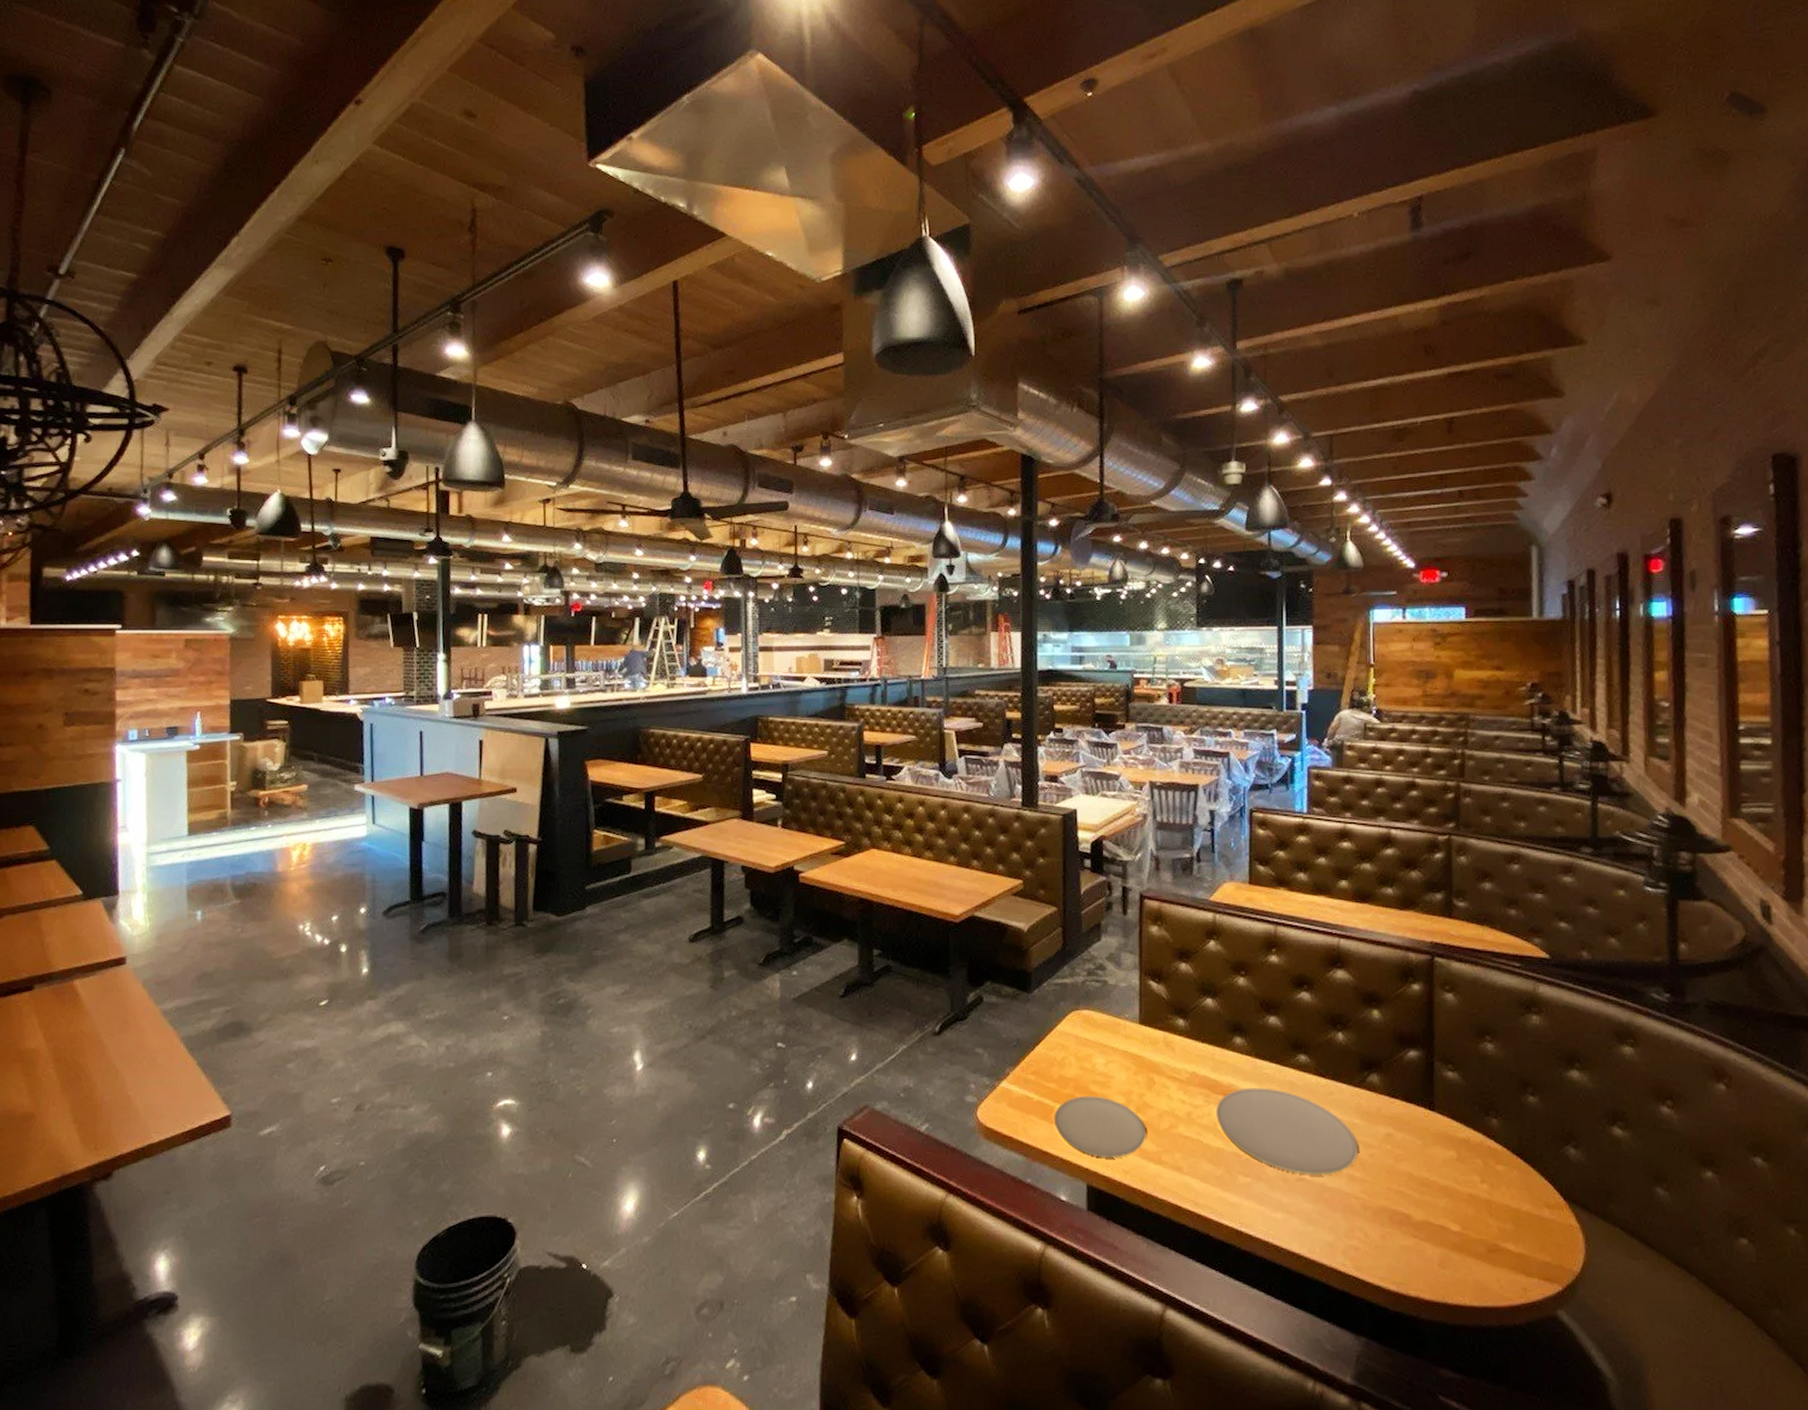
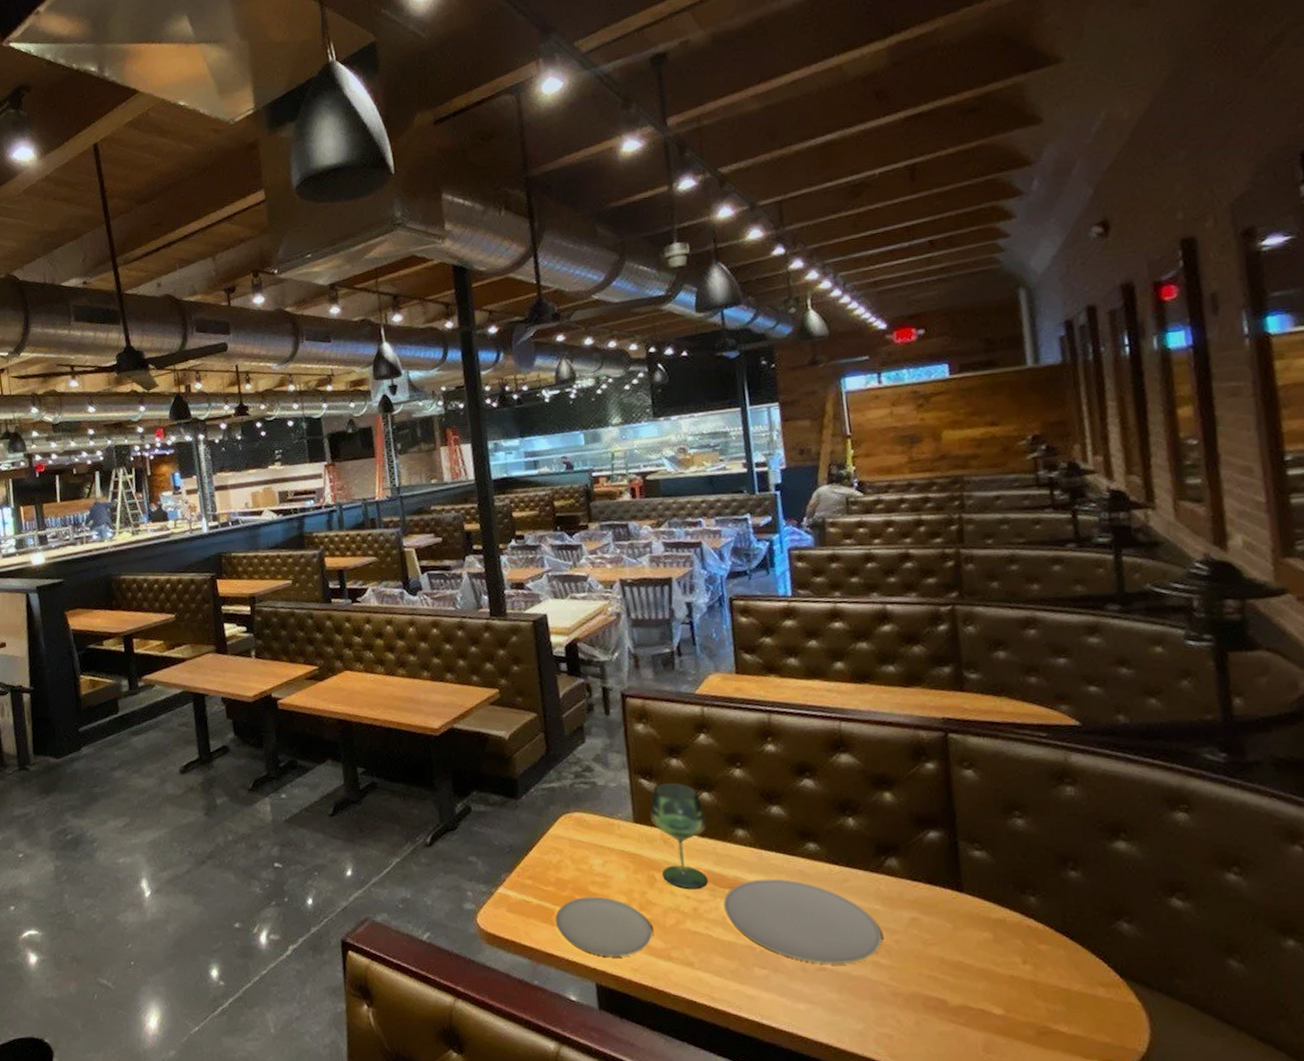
wine glass: none [1155,986,1208,1093] -> present [649,782,707,889]

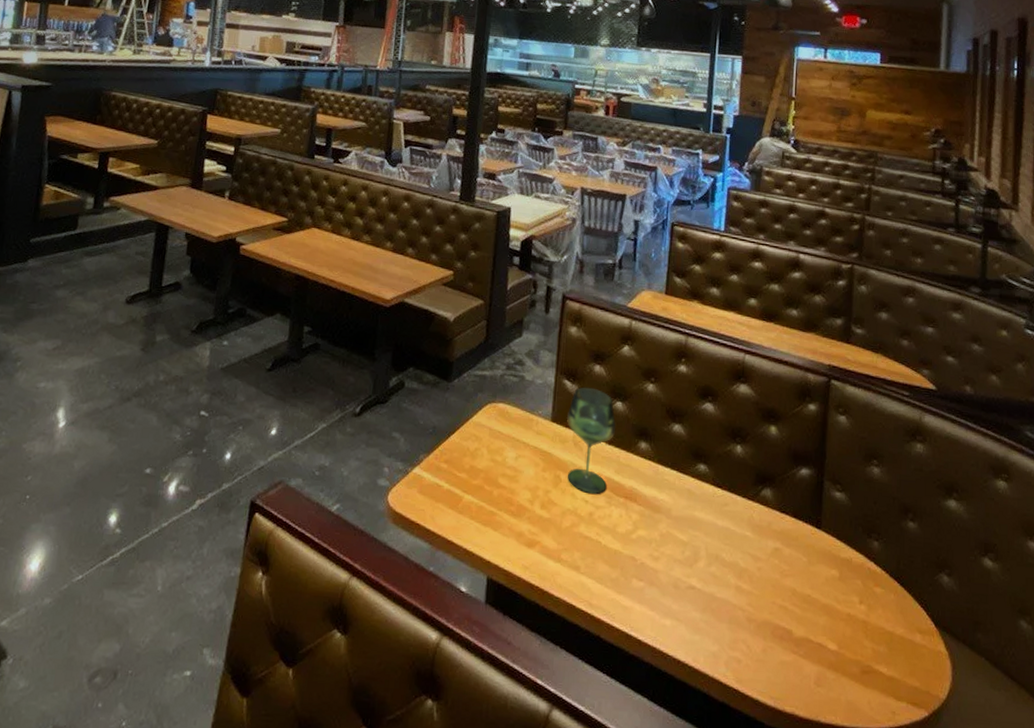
plate: present [555,896,653,957] -> none [461,488,549,553]
plate: present [723,878,882,964] -> none [616,492,748,585]

